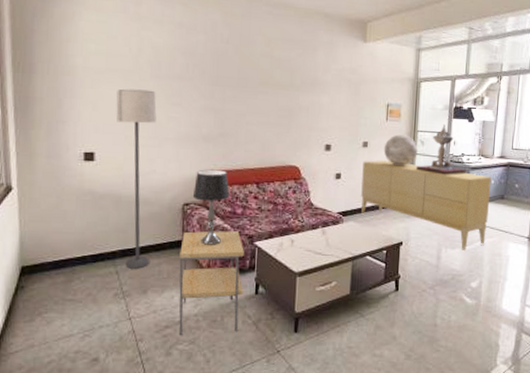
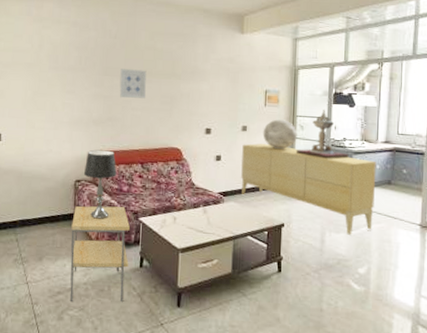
lamp: present [116,89,157,269] -> none [19,79,54,238]
wall art: none [232,78,263,112] -> present [119,69,147,98]

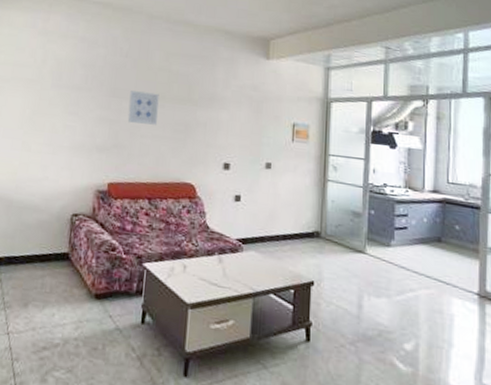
side table: present [70,206,130,301] -> none [57,244,132,365]
table lamp: present [83,149,117,220] -> none [82,180,121,263]
sideboard: present [241,143,377,235] -> none [264,183,423,301]
lamp: present [263,119,297,150] -> none [289,157,330,193]
decorative urn: present [297,109,349,159] -> none [329,148,390,208]

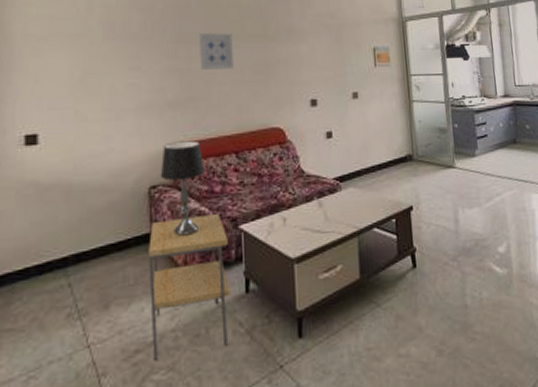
side table: none [57,244,132,365] -> present [148,213,231,360]
table lamp: none [82,180,121,263] -> present [160,140,205,237]

